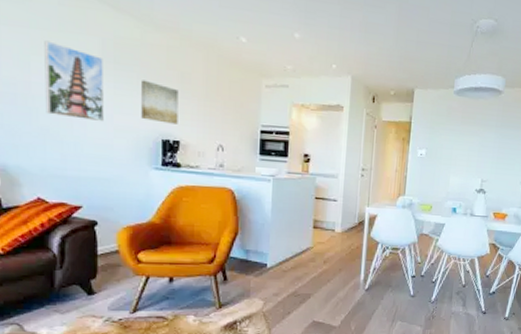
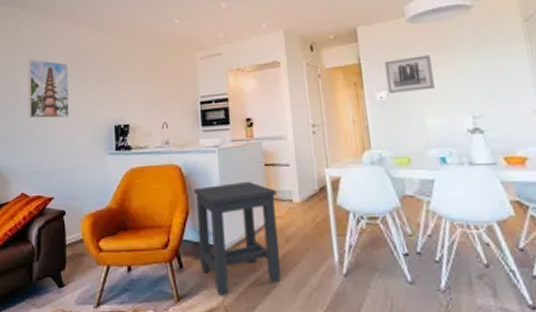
wall art: present [141,80,179,124] -> none [96,75,127,110]
side table: none [244,210,322,304] -> present [194,181,281,296]
wall art: none [427,124,464,155] -> present [384,55,435,93]

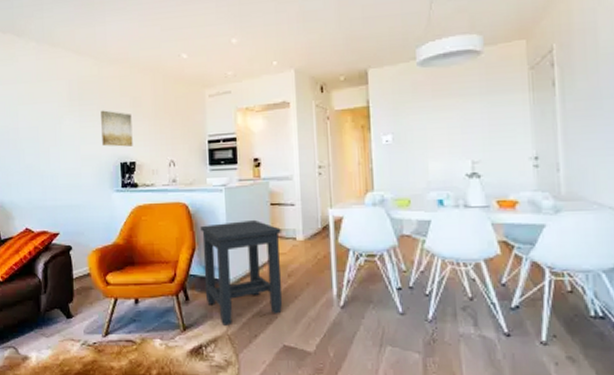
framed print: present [28,59,69,119] -> none [27,91,73,154]
wall art: none [96,75,127,110] -> present [101,110,133,147]
wall art: present [384,55,435,93] -> none [392,100,439,137]

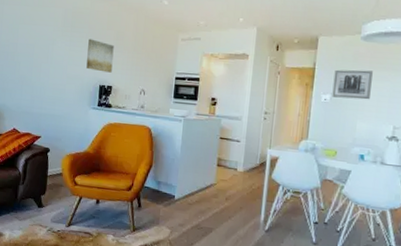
side table: present [200,219,283,326] -> none [155,147,226,233]
wall art: none [392,100,439,137] -> present [332,69,373,100]

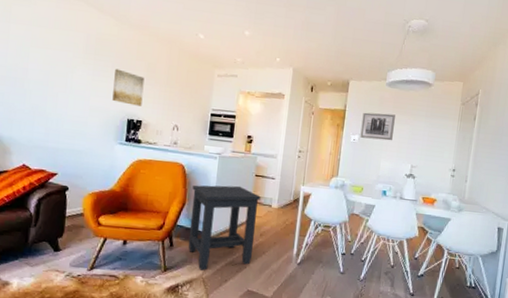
side table: none [155,147,226,233] -> present [188,185,261,271]

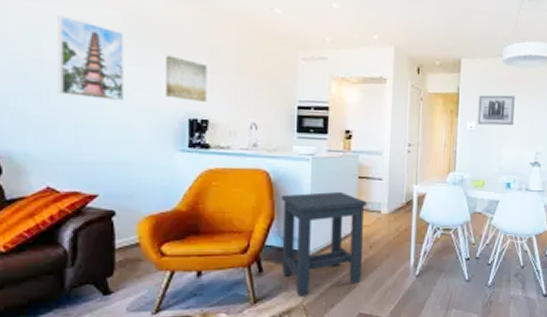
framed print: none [37,36,86,103] -> present [58,15,124,102]

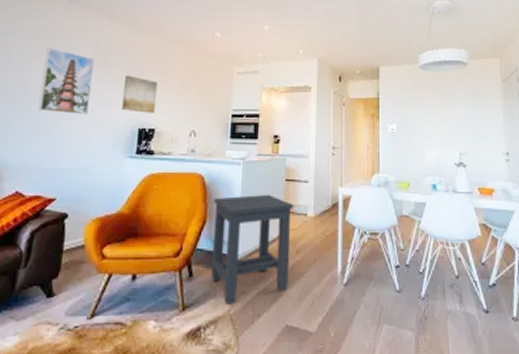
wall art: present [477,94,515,126] -> none [398,98,434,127]

